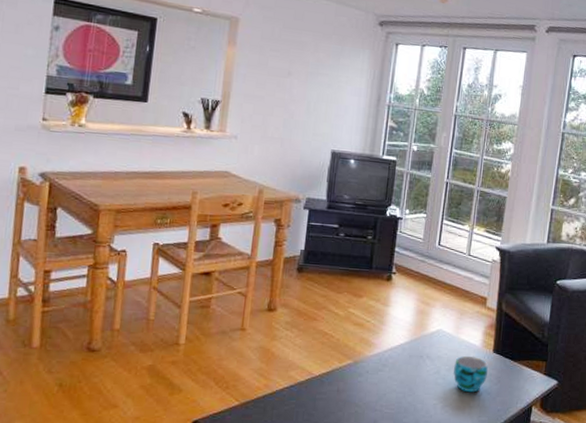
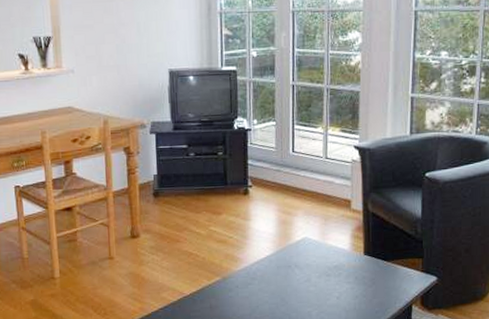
cup: present [454,356,488,393] -> none [325,261,360,297]

